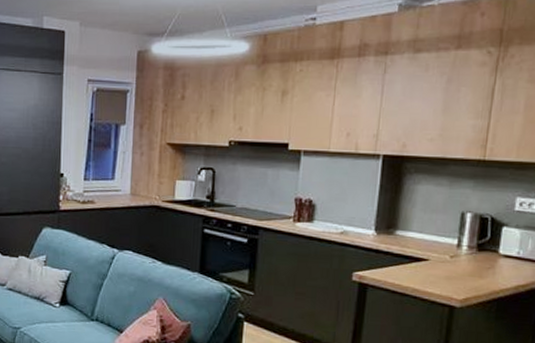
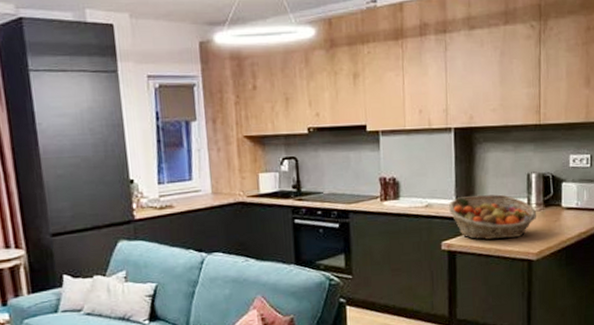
fruit basket: none [365,228,468,280] -> present [448,194,537,240]

